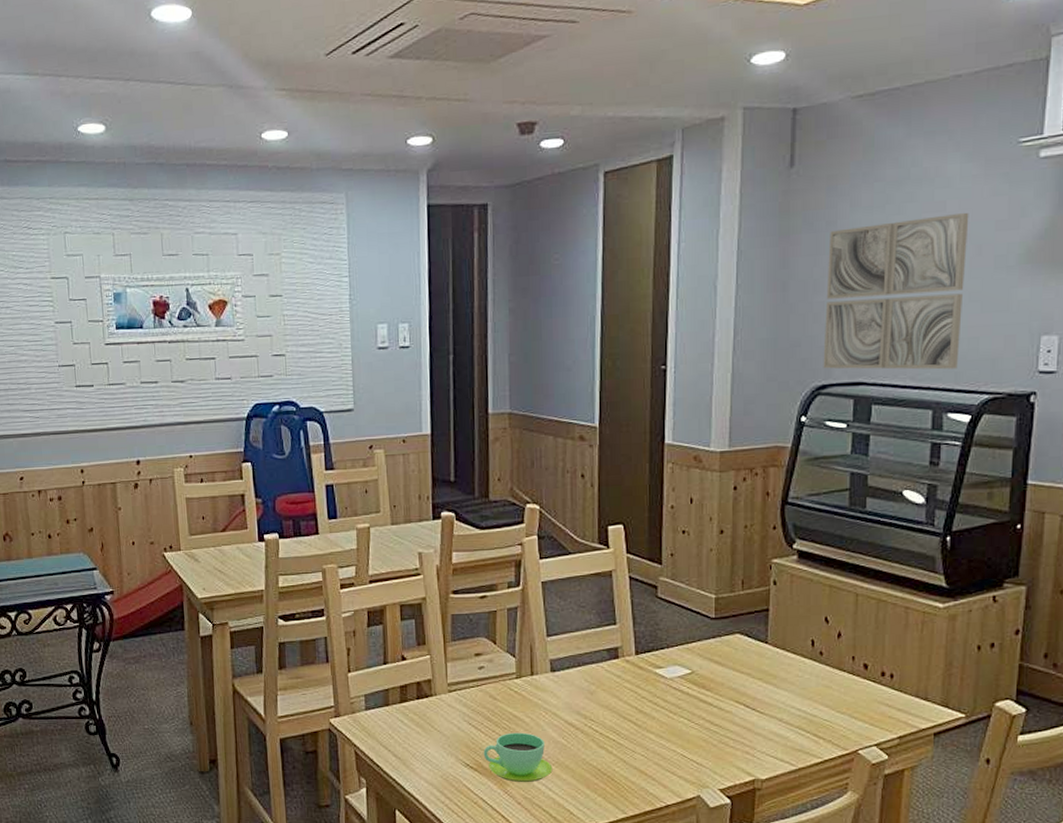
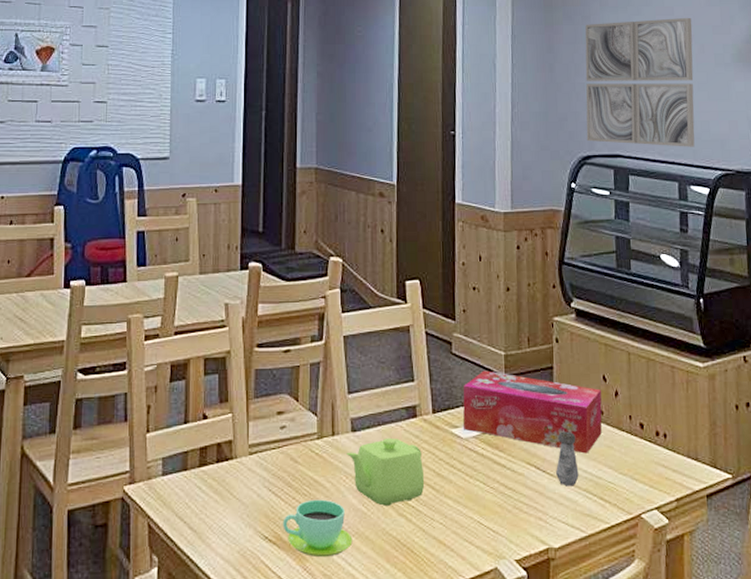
teapot: none [546,677,626,739] -> present [346,437,425,506]
tissue box: none [668,613,822,693] -> present [463,370,602,454]
salt shaker: none [767,671,792,724] -> present [556,431,579,487]

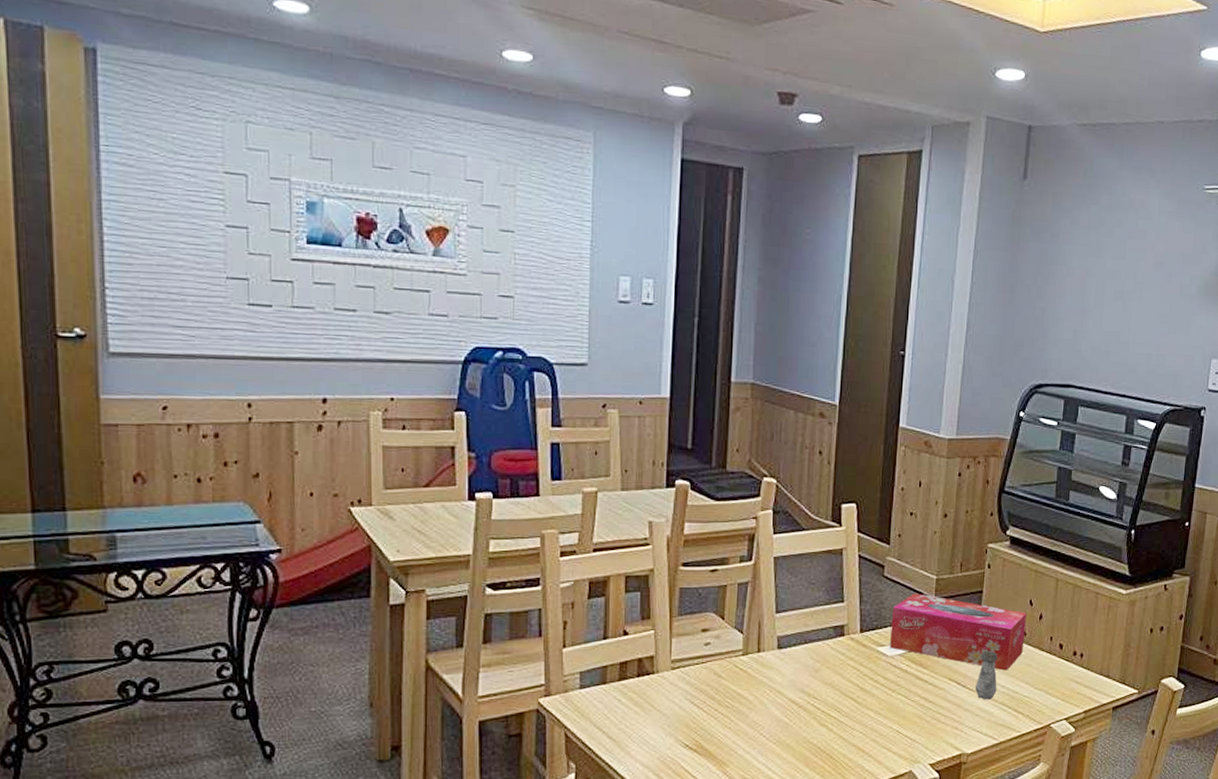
cup: present [283,499,353,558] -> none [704,711,774,763]
teapot: present [346,437,425,506] -> none [771,655,848,717]
wall art: present [585,17,695,147] -> none [1040,243,1164,381]

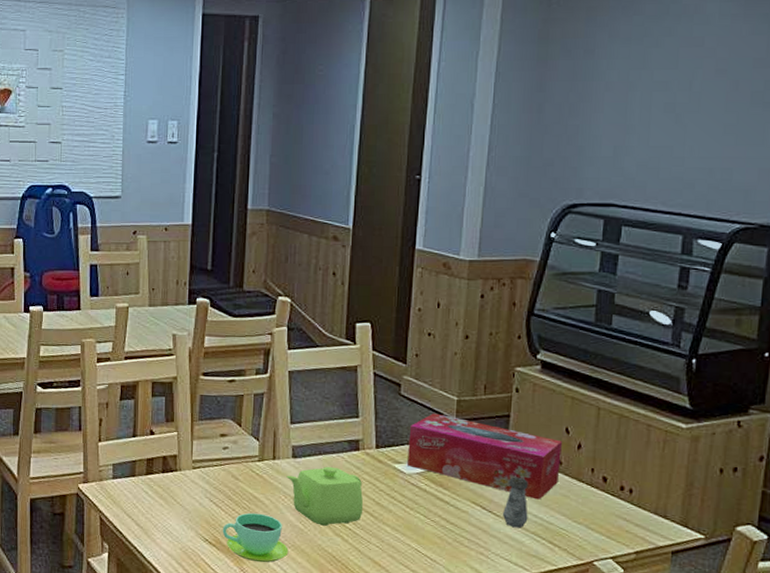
cup: none [704,711,774,763] -> present [222,512,289,563]
teapot: none [771,655,848,717] -> present [286,466,364,526]

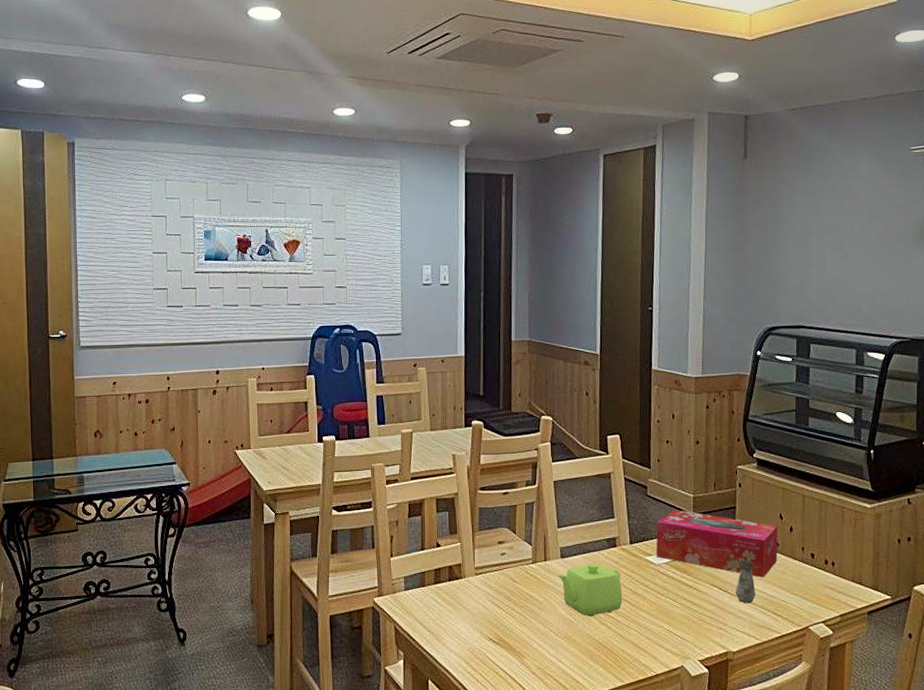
cup: present [222,512,289,563] -> none [504,610,562,655]

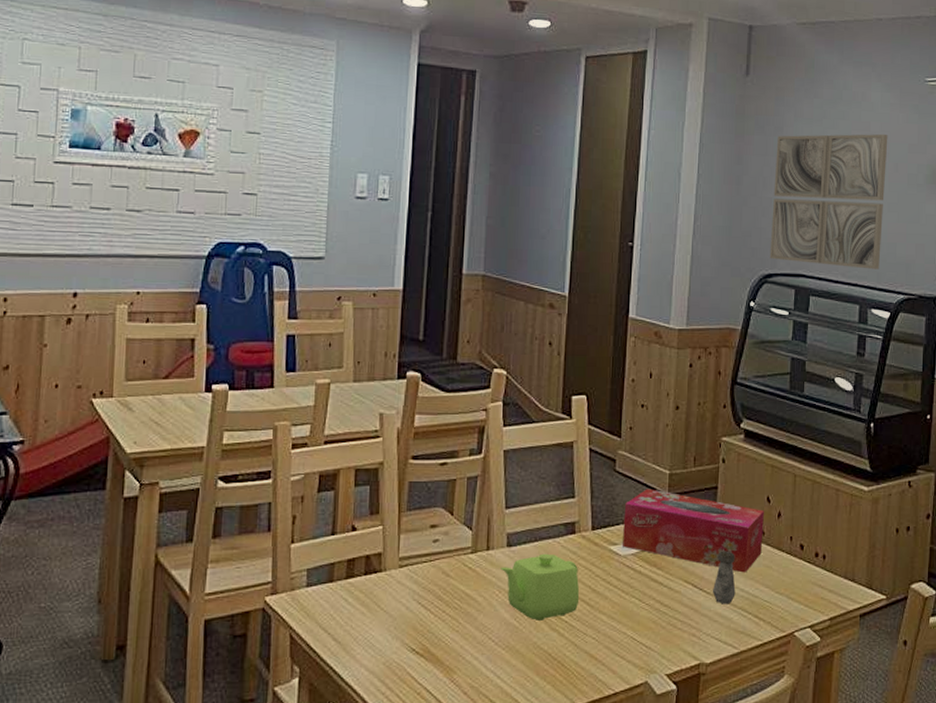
wall art: none [772,199,877,318] -> present [769,133,888,270]

